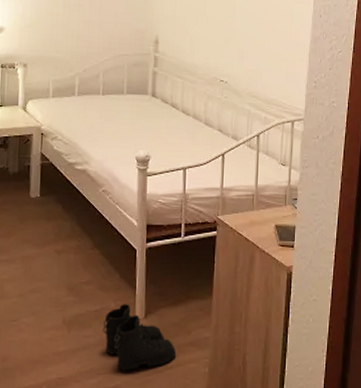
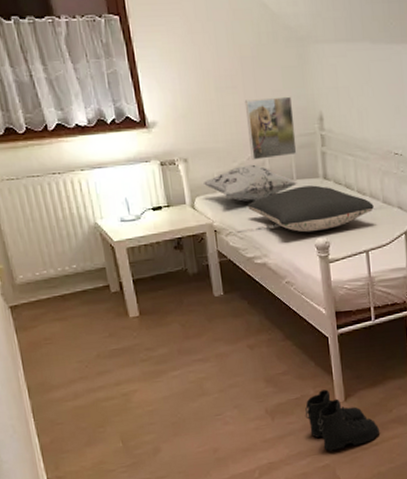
decorative pillow: none [39,75,128,111] -> present [204,164,298,203]
pillow: none [77,101,196,145] -> present [247,185,374,233]
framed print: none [87,18,133,73] -> present [244,96,297,160]

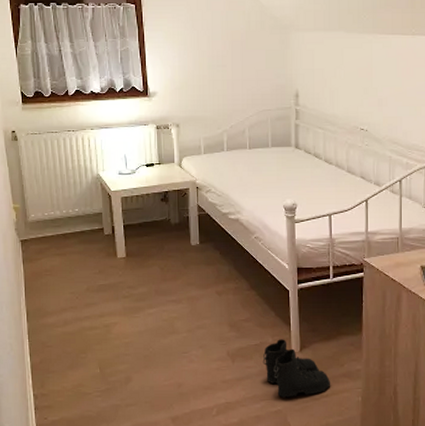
decorative pillow: present [204,164,298,203] -> none [191,132,273,165]
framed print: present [244,96,297,160] -> none [232,75,274,128]
pillow: present [247,185,374,233] -> none [227,153,339,194]

